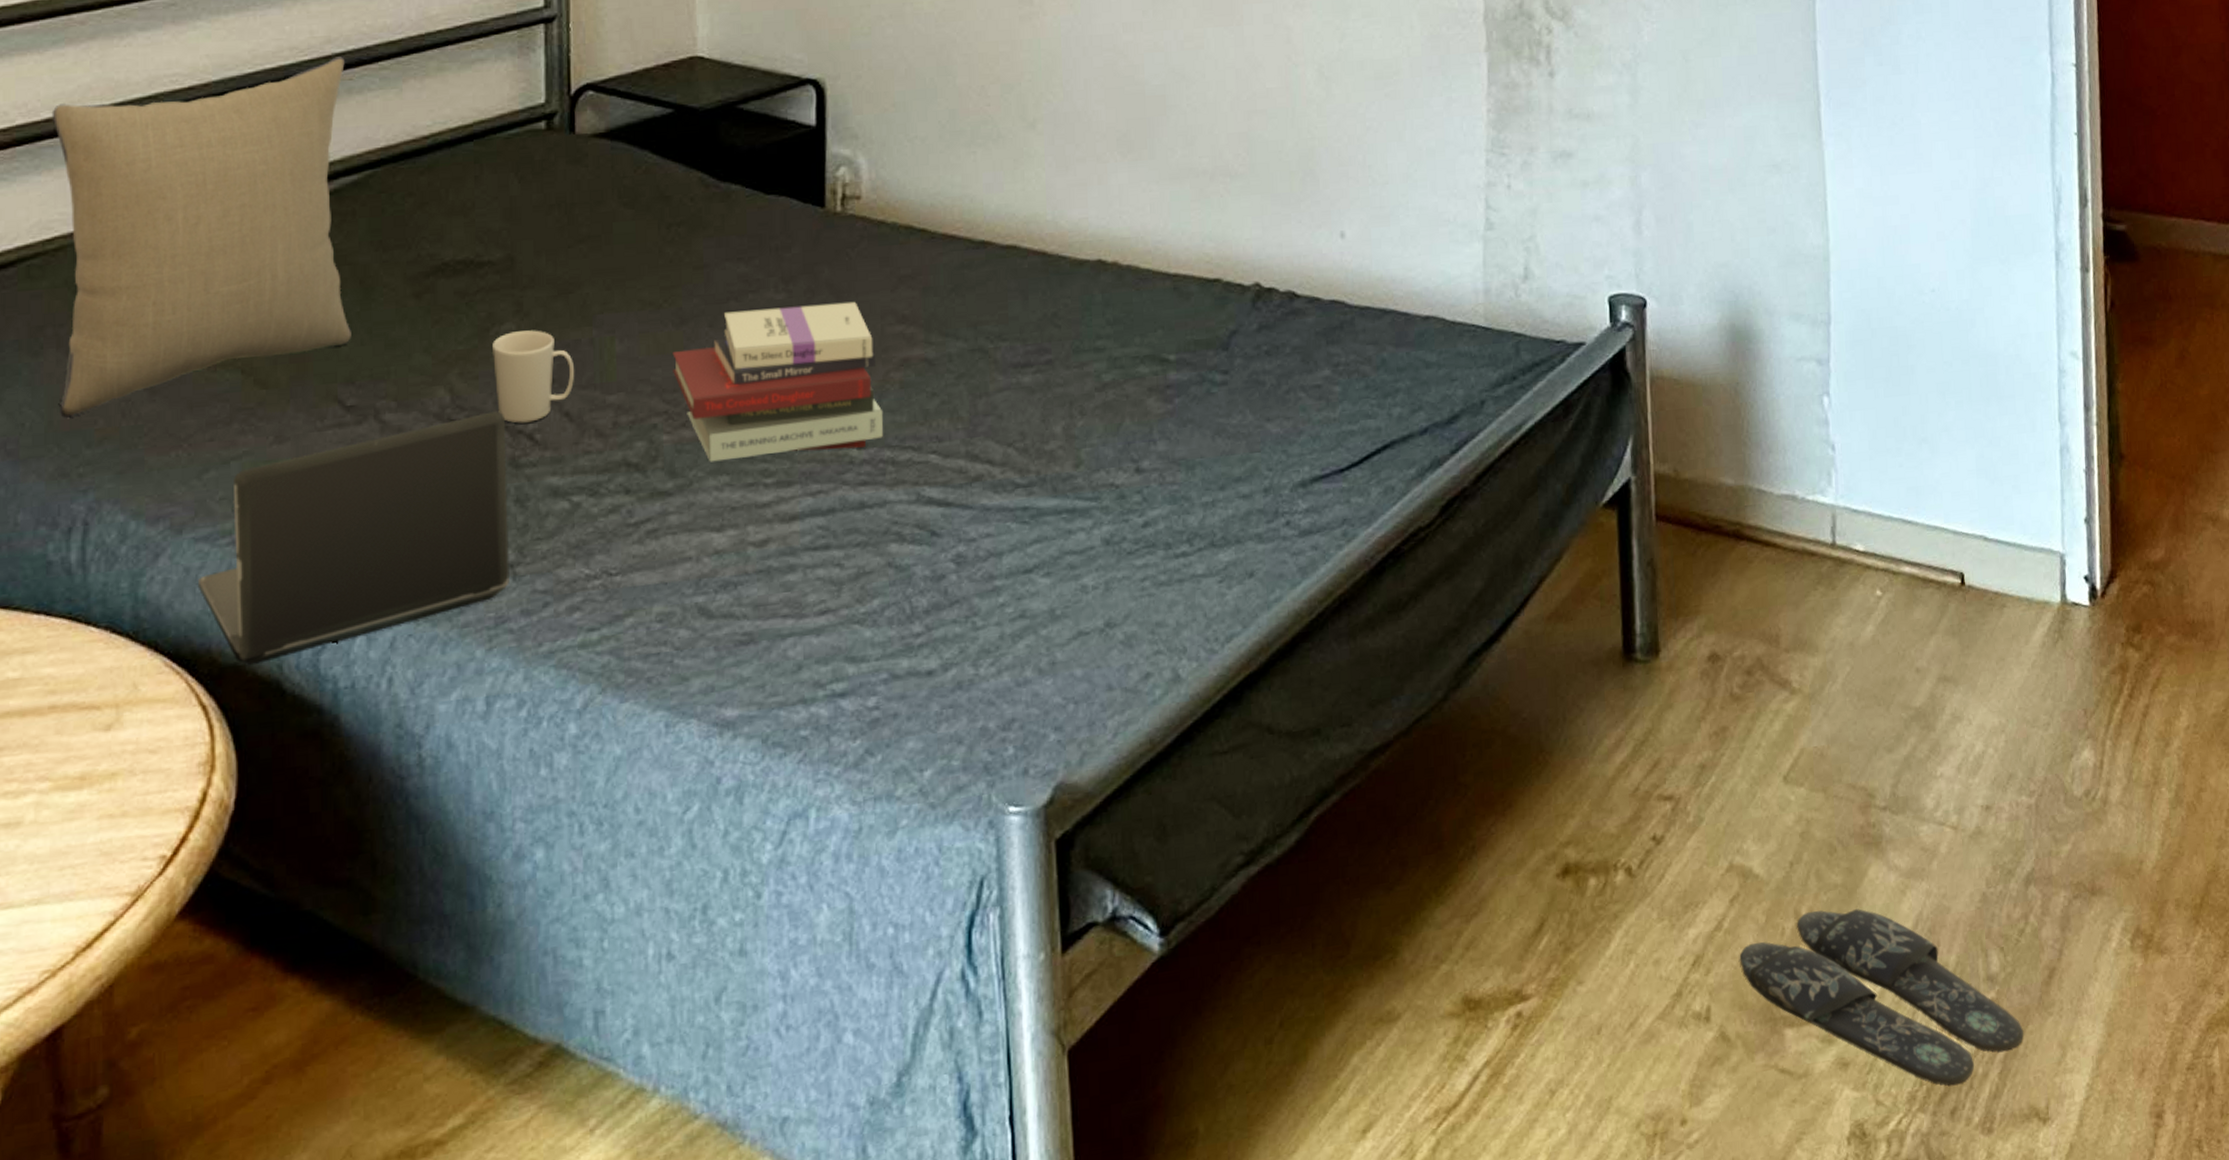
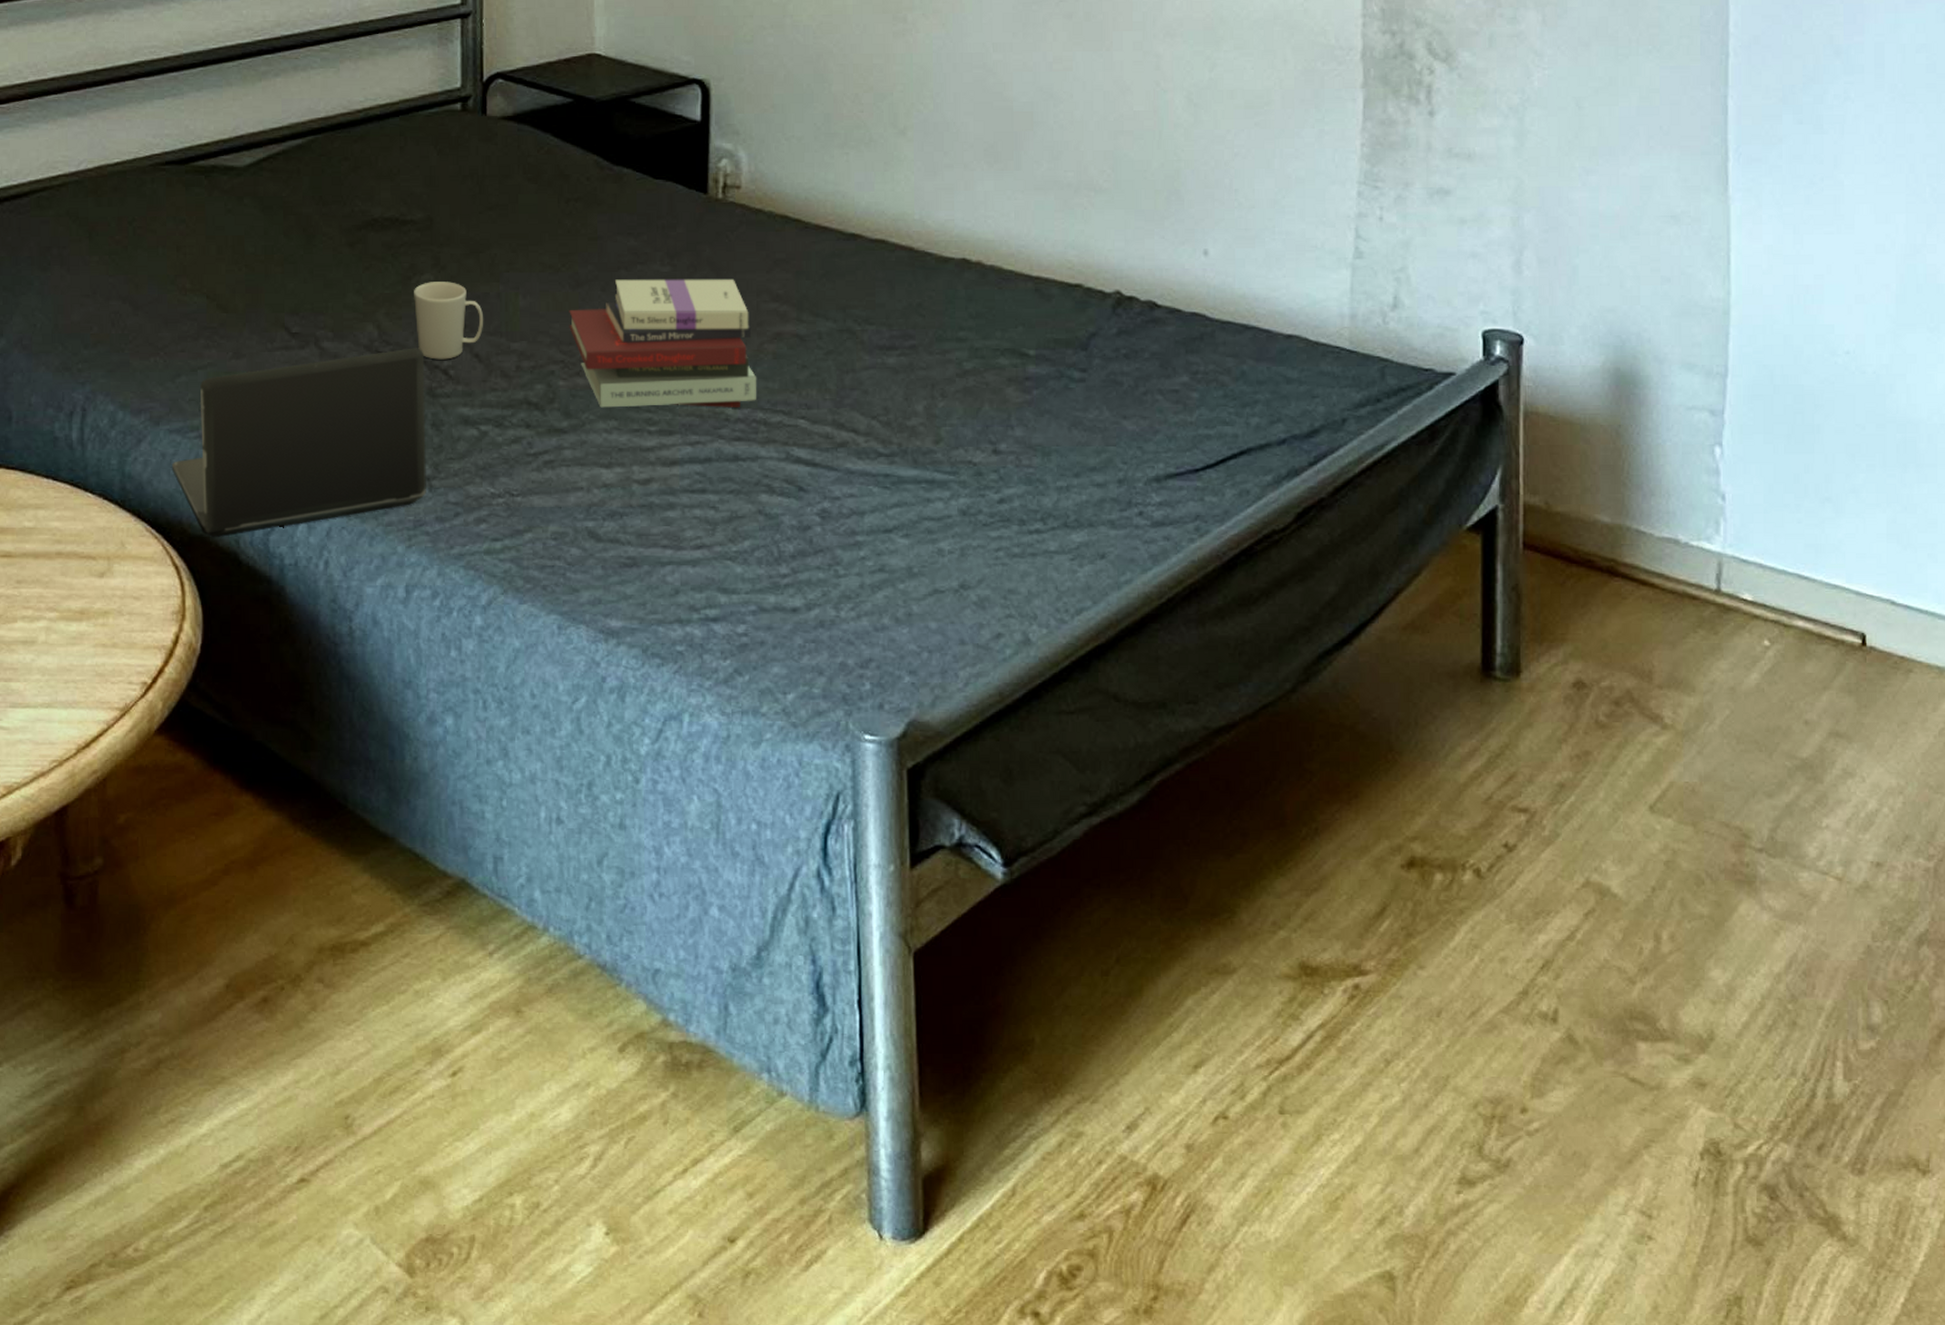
pillow: present [51,56,352,418] -> none [56,38,296,323]
slippers: present [1740,908,2024,1085] -> none [1593,937,1906,1122]

